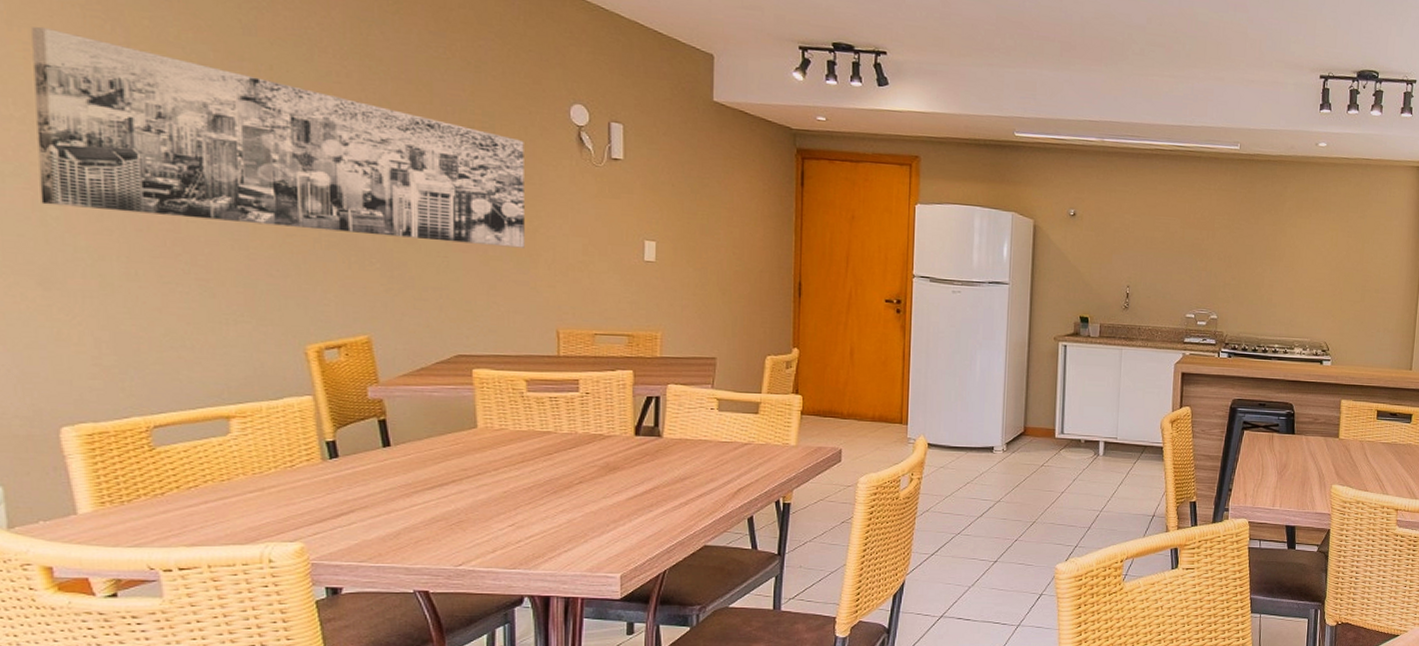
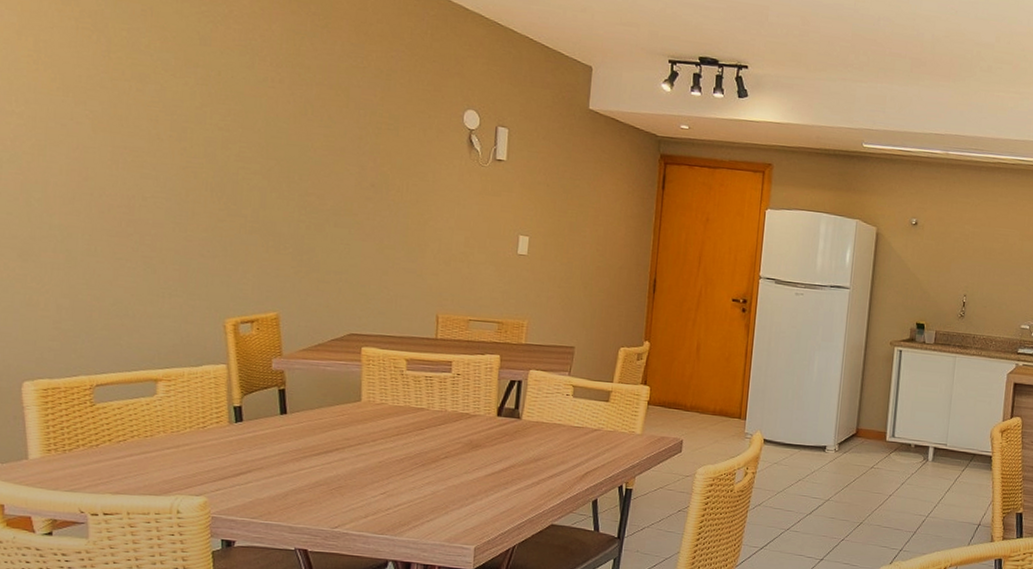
wall art: present [32,26,525,248] -> none [28,36,422,239]

